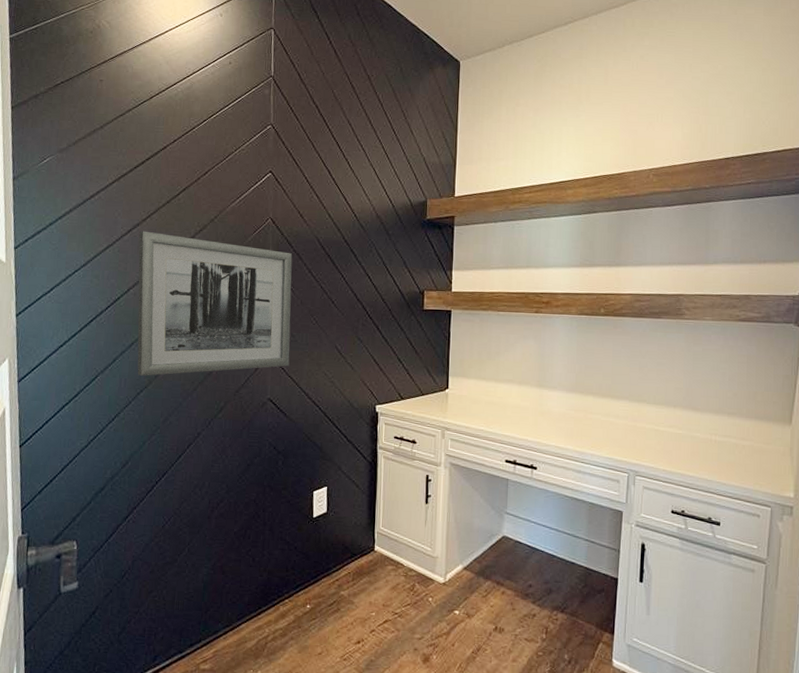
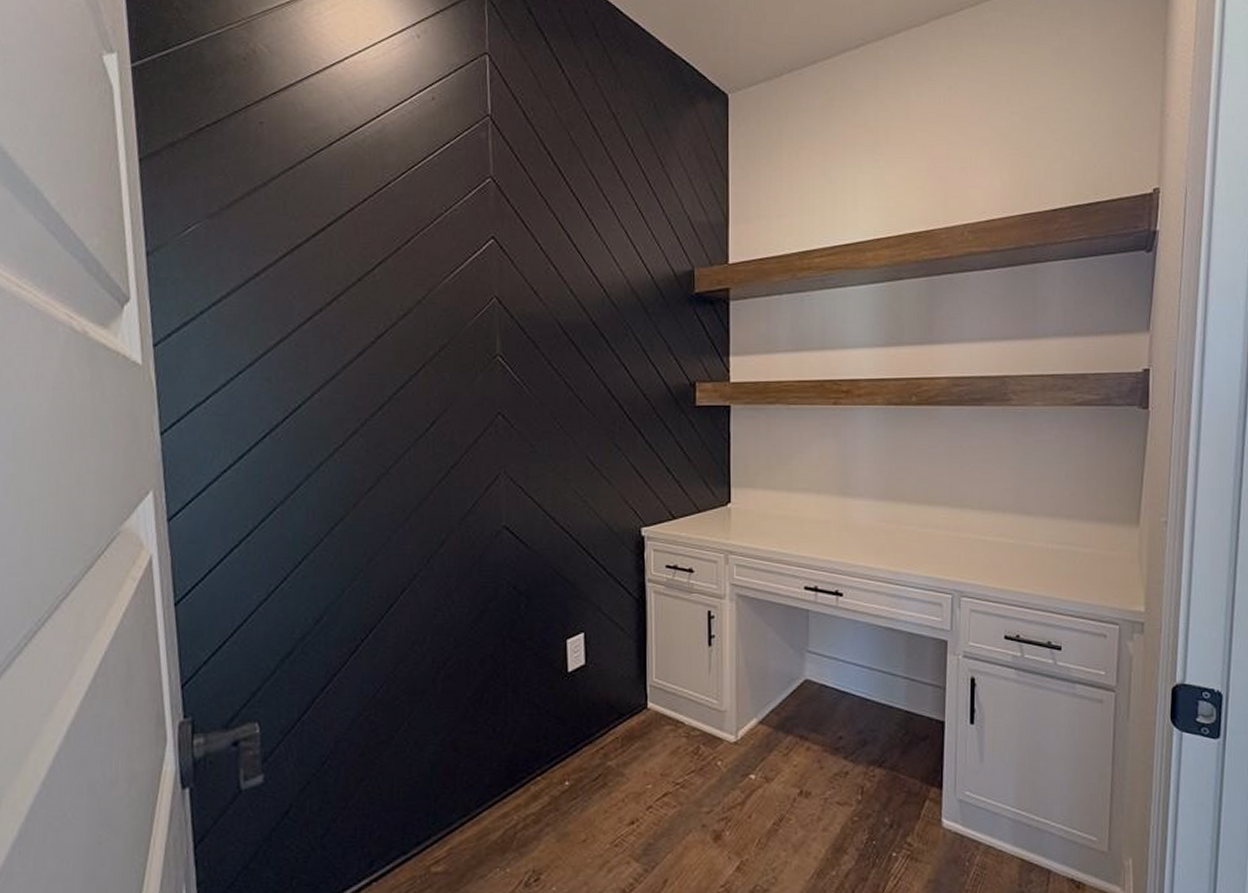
wall art: present [137,231,293,376] -> none [323,318,529,505]

